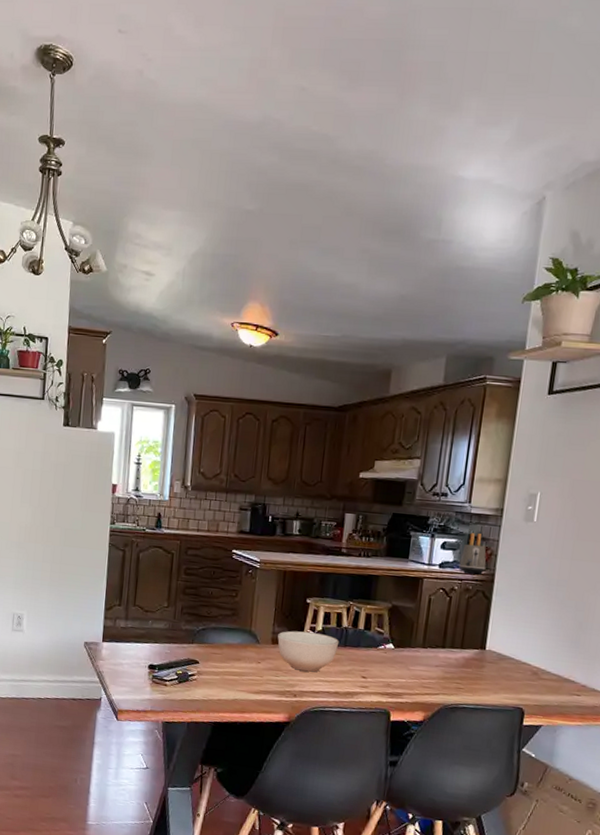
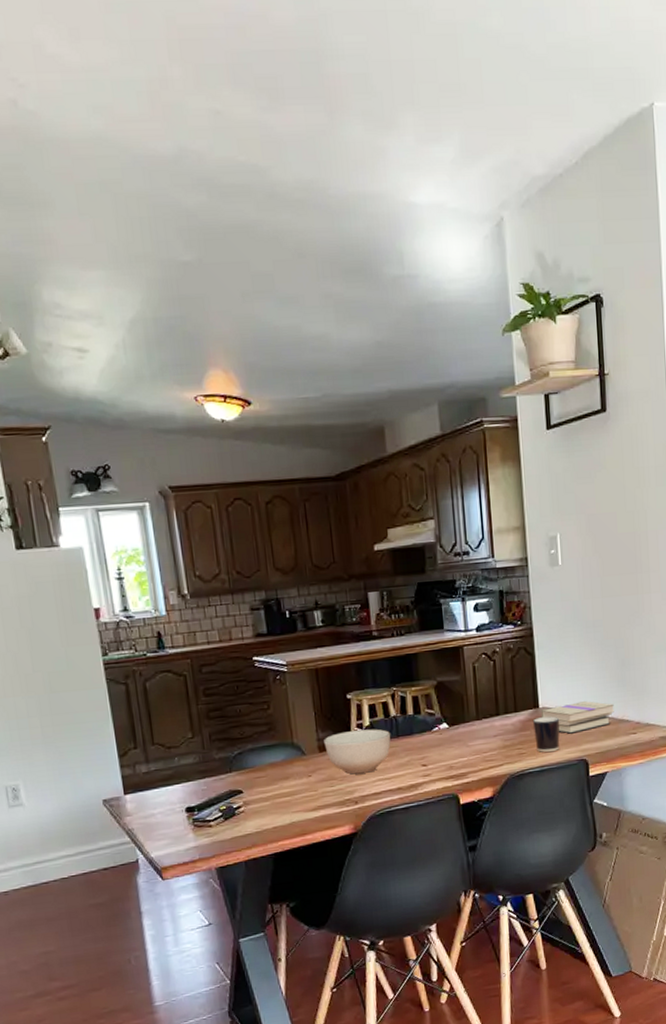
toaster: present [459,533,487,575] -> none [495,588,523,631]
mug: none [475,658,504,694] -> present [532,716,560,753]
books: none [483,652,562,682] -> present [538,701,614,734]

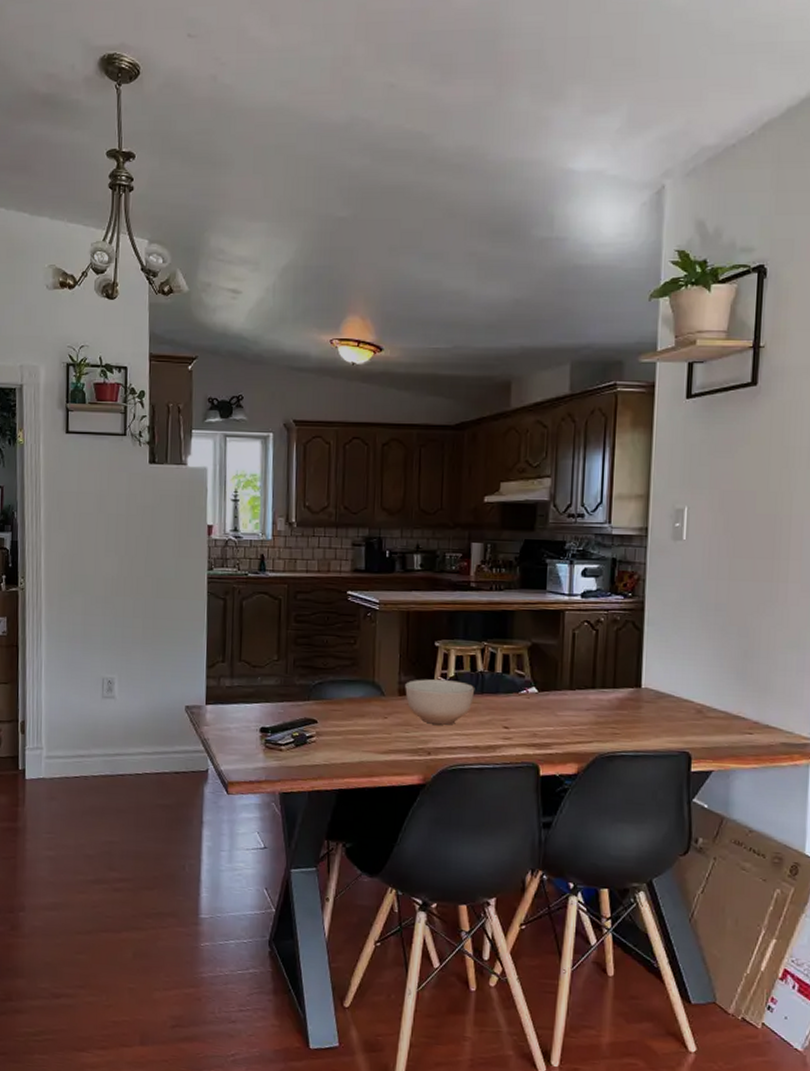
mug: present [532,716,560,753] -> none [631,698,664,738]
books: present [538,701,614,734] -> none [639,688,729,722]

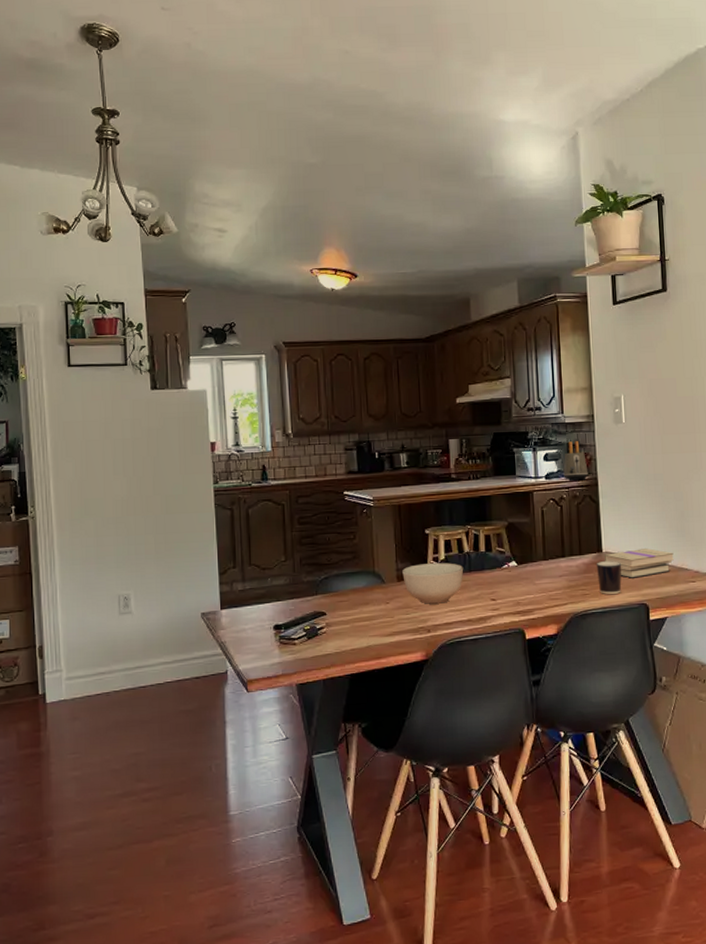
toaster: none [603,556,634,603] -> present [563,441,588,480]
mug: none [631,698,664,738] -> present [596,561,622,595]
books: none [639,688,729,722] -> present [601,548,674,578]

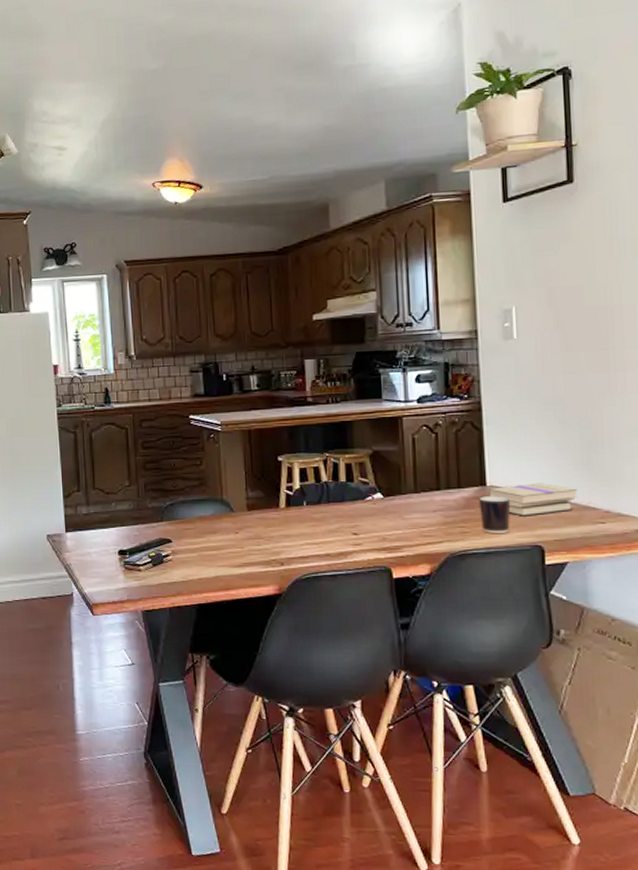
bowl: present [402,562,464,604] -> none [253,491,322,536]
toaster: present [563,441,588,480] -> none [439,360,470,405]

